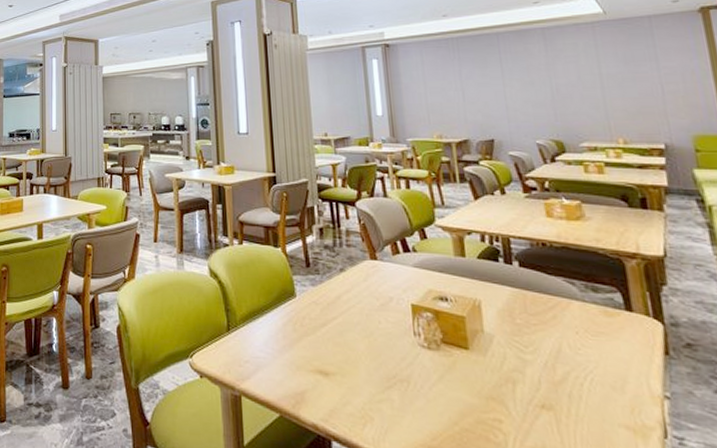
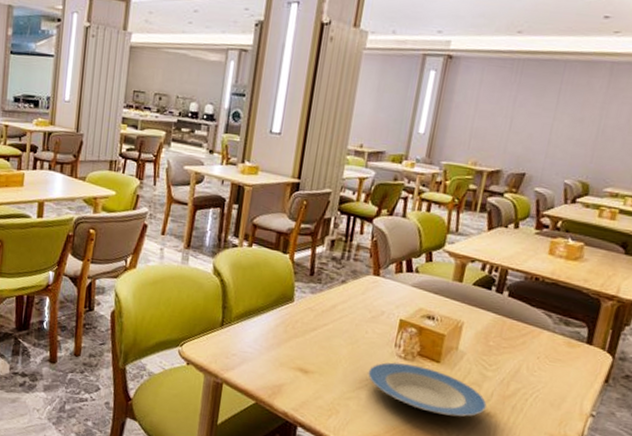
plate: none [393,354,540,413] -> present [368,362,487,417]

